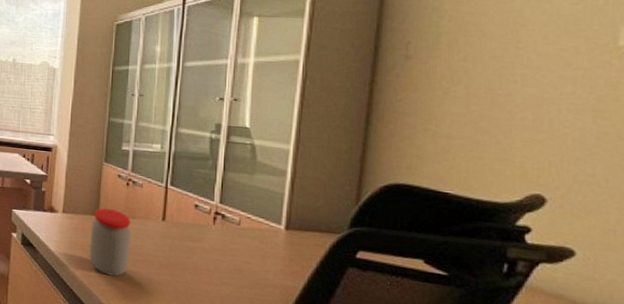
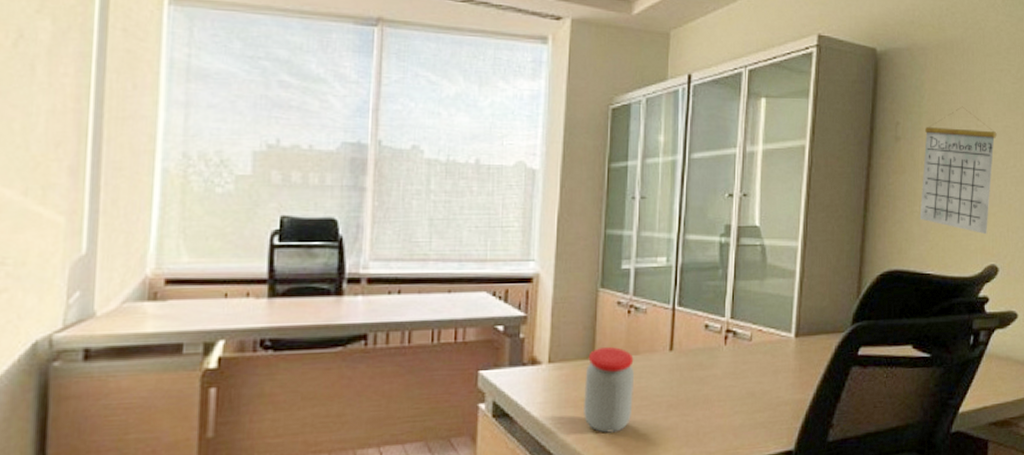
calendar: none [435,27,547,162] -> present [919,106,997,235]

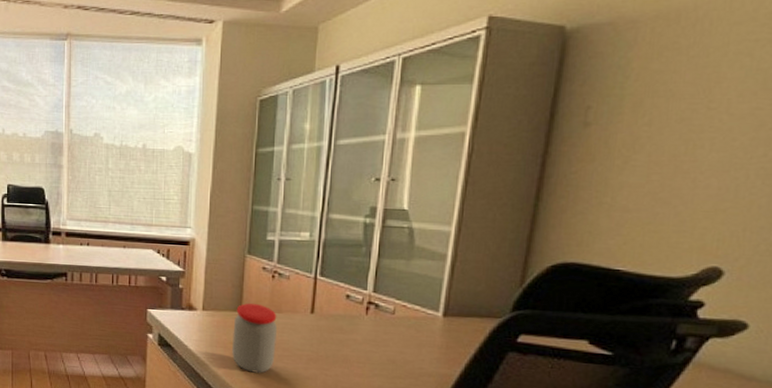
calendar: present [919,106,997,235] -> none [610,86,740,233]

